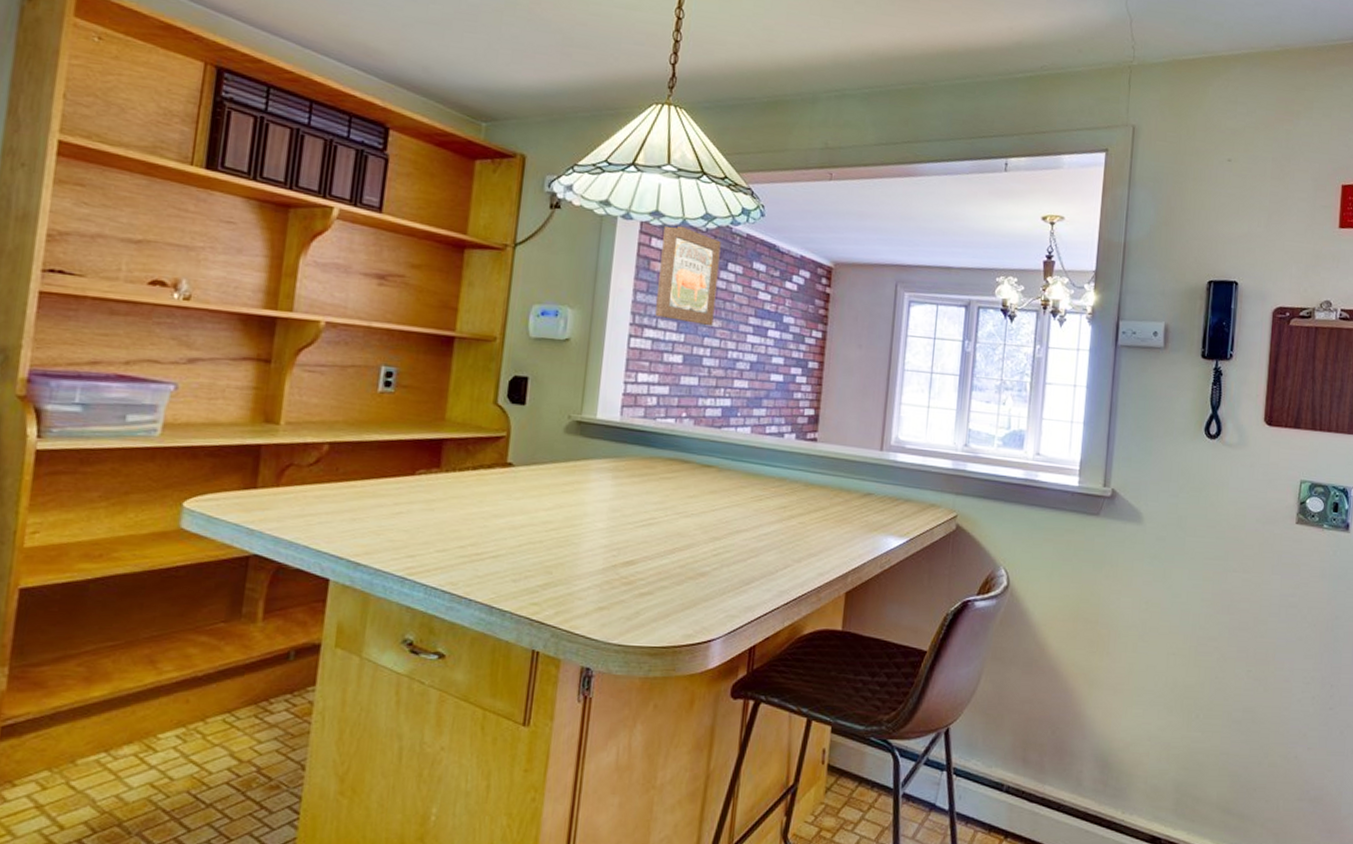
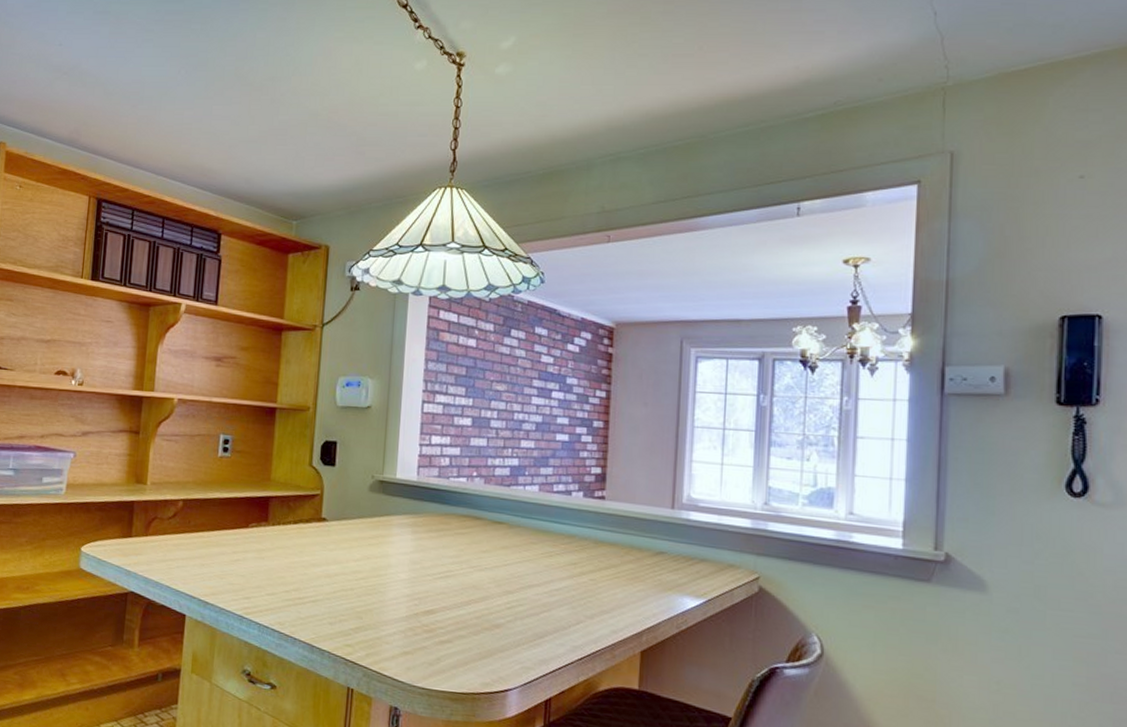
wall art: present [655,224,721,327] -> none [445,296,504,390]

